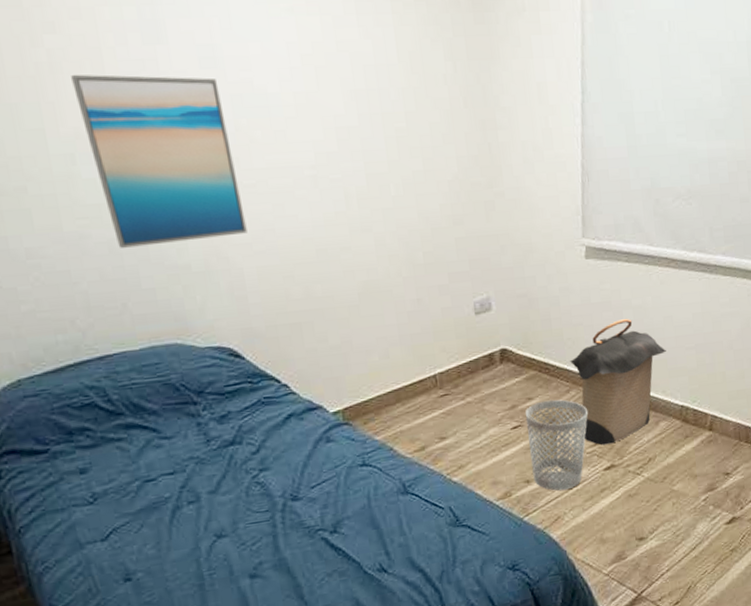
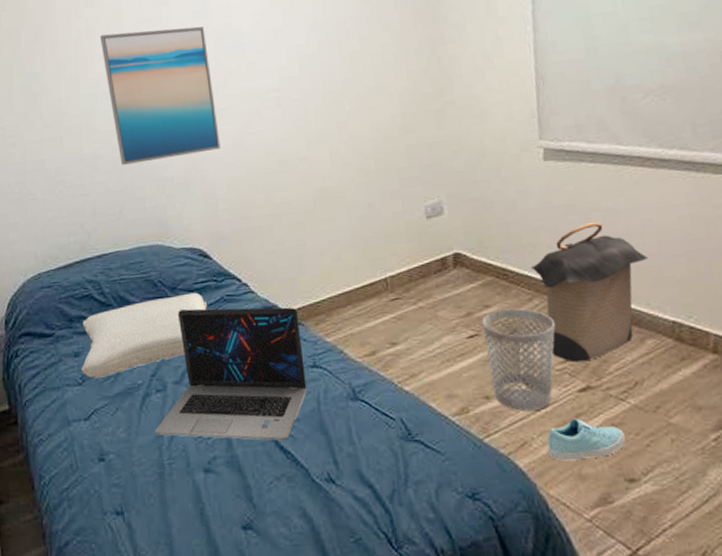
pillow: none [86,395,242,496] -> present [81,292,207,378]
laptop: none [190,407,357,548] -> present [155,307,307,441]
sneaker: none [577,492,639,530] -> present [547,418,626,461]

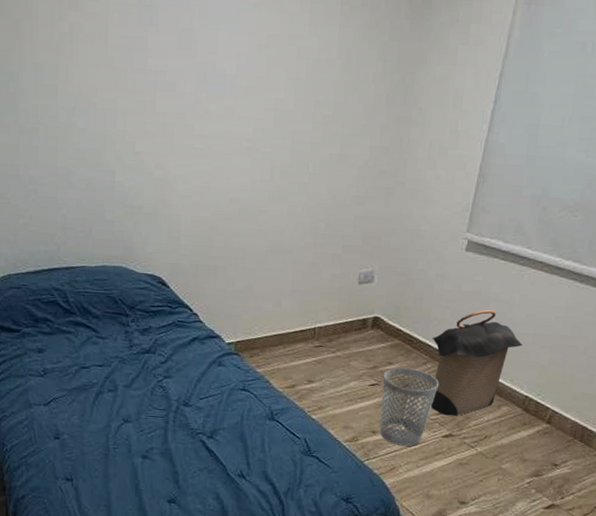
pillow: present [81,292,207,378] -> none [44,313,160,373]
wall art: present [100,26,221,165] -> none [83,44,190,188]
laptop: present [155,307,307,441] -> none [104,327,237,443]
sneaker: present [547,418,626,461] -> none [409,455,467,485]

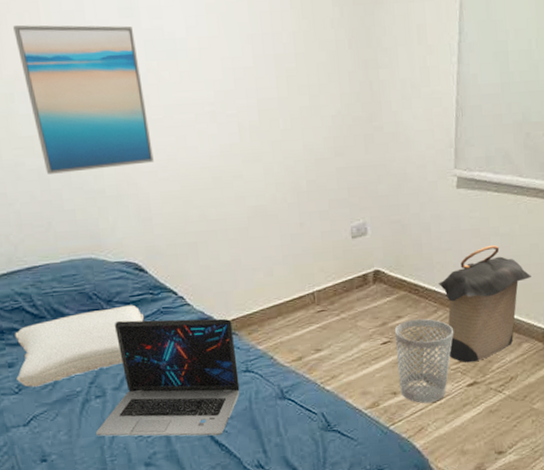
pillow: none [44,313,160,373] -> present [15,305,144,387]
wall art: none [83,44,190,188] -> present [13,24,154,174]
laptop: none [104,327,237,443] -> present [96,318,240,436]

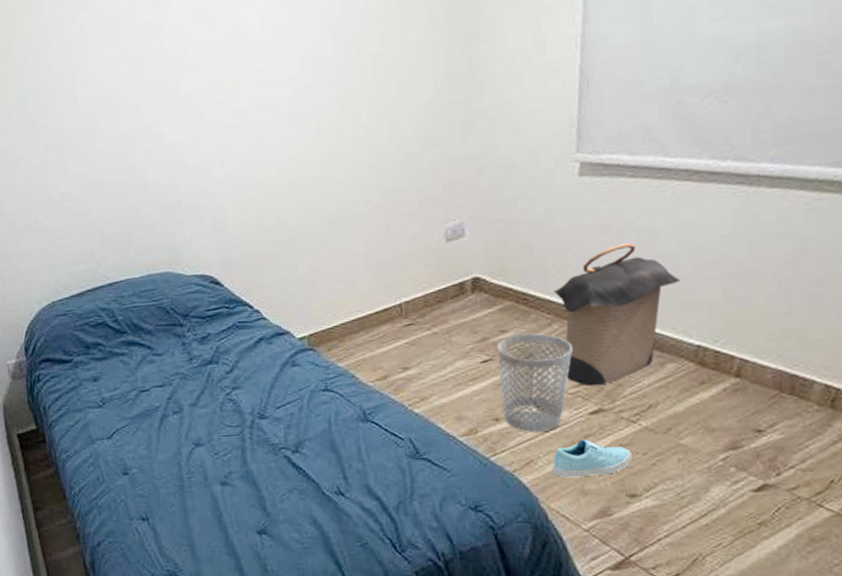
wall art: present [13,24,154,174] -> none [96,29,230,189]
pillow: present [15,305,144,387] -> none [99,319,220,401]
laptop: present [96,318,240,436] -> none [174,333,319,458]
sneaker: none [439,407,499,441] -> present [553,439,632,478]

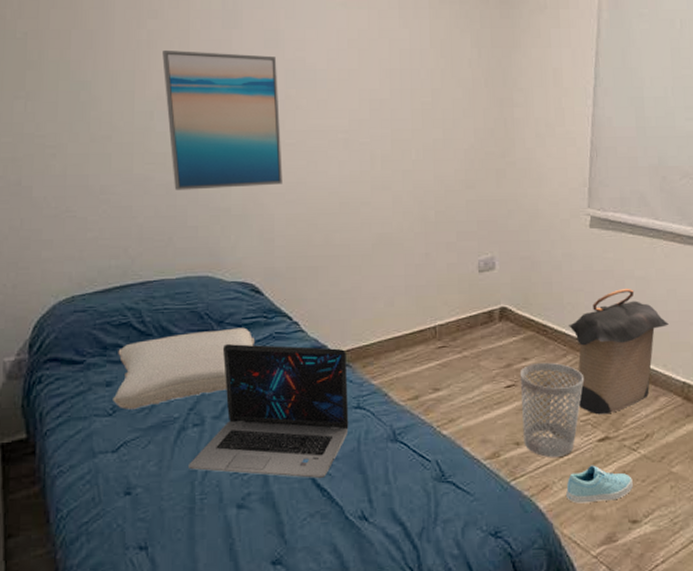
wall art: none [96,29,230,189] -> present [162,49,283,190]
pillow: none [99,319,220,401] -> present [113,327,254,409]
laptop: none [174,333,319,458] -> present [189,344,349,479]

